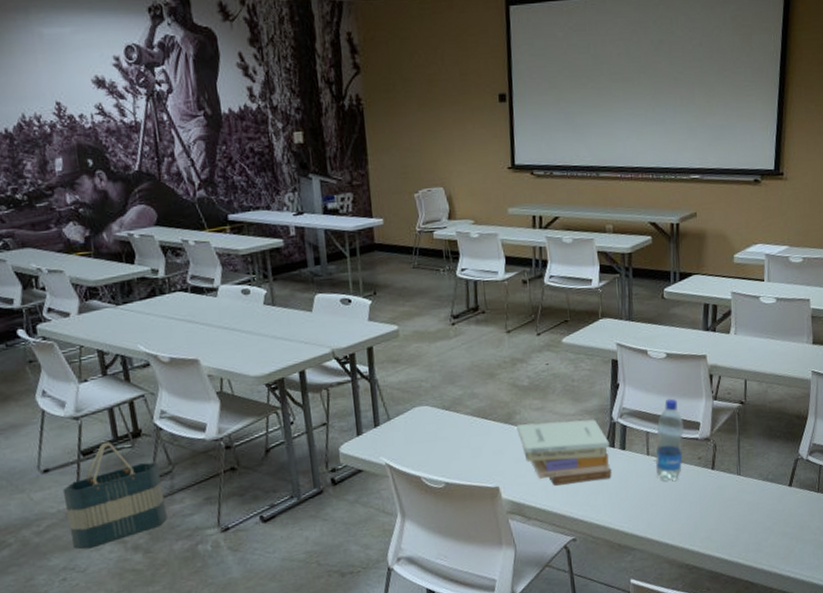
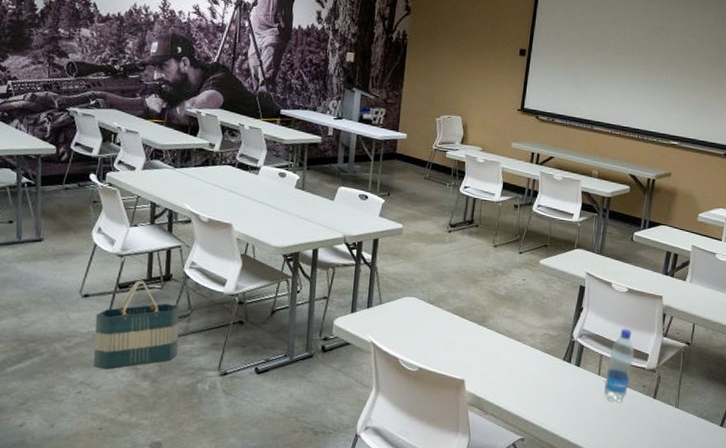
books: present [516,419,612,486] -> none [488,327,567,390]

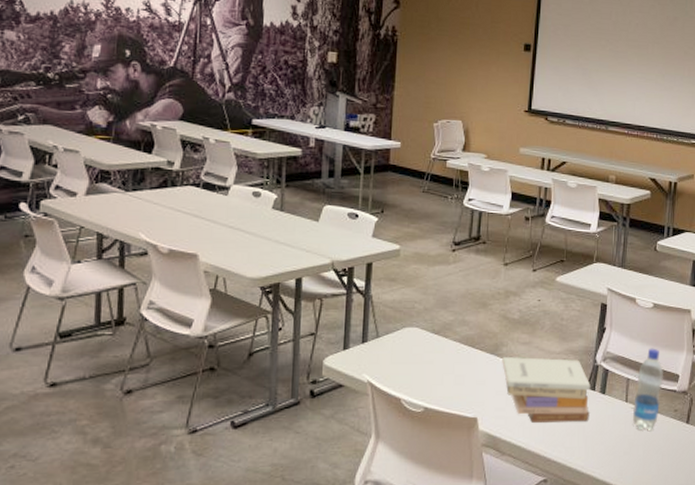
tote bag: present [93,280,180,370] -> none [29,326,137,437]
books: none [488,327,567,390] -> present [502,356,591,423]

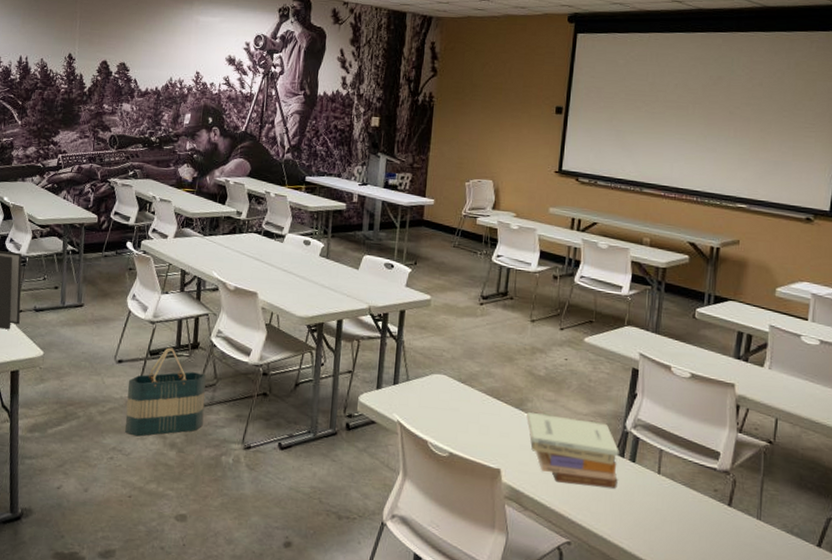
tote bag: none [29,326,137,437] -> present [125,347,206,437]
bottle: present [633,348,664,430] -> none [666,420,703,508]

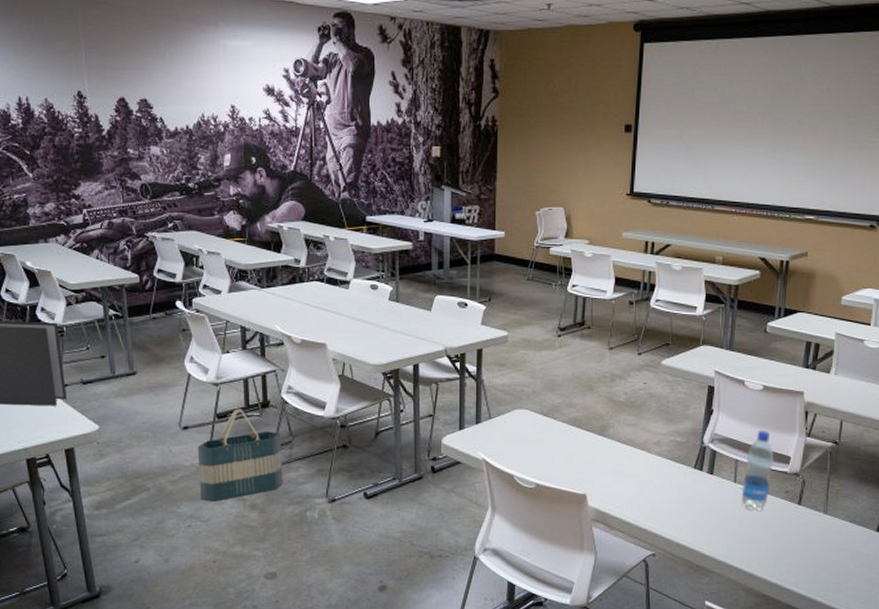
books: present [527,411,619,489] -> none [609,437,698,500]
bottle: none [666,420,703,508] -> present [742,430,775,510]

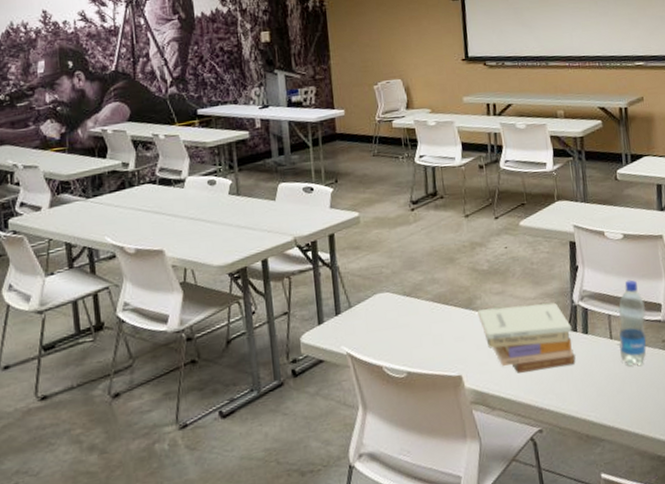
tote bag: present [197,408,283,502] -> none [21,336,125,451]
books: none [609,437,698,500] -> present [477,302,576,373]

